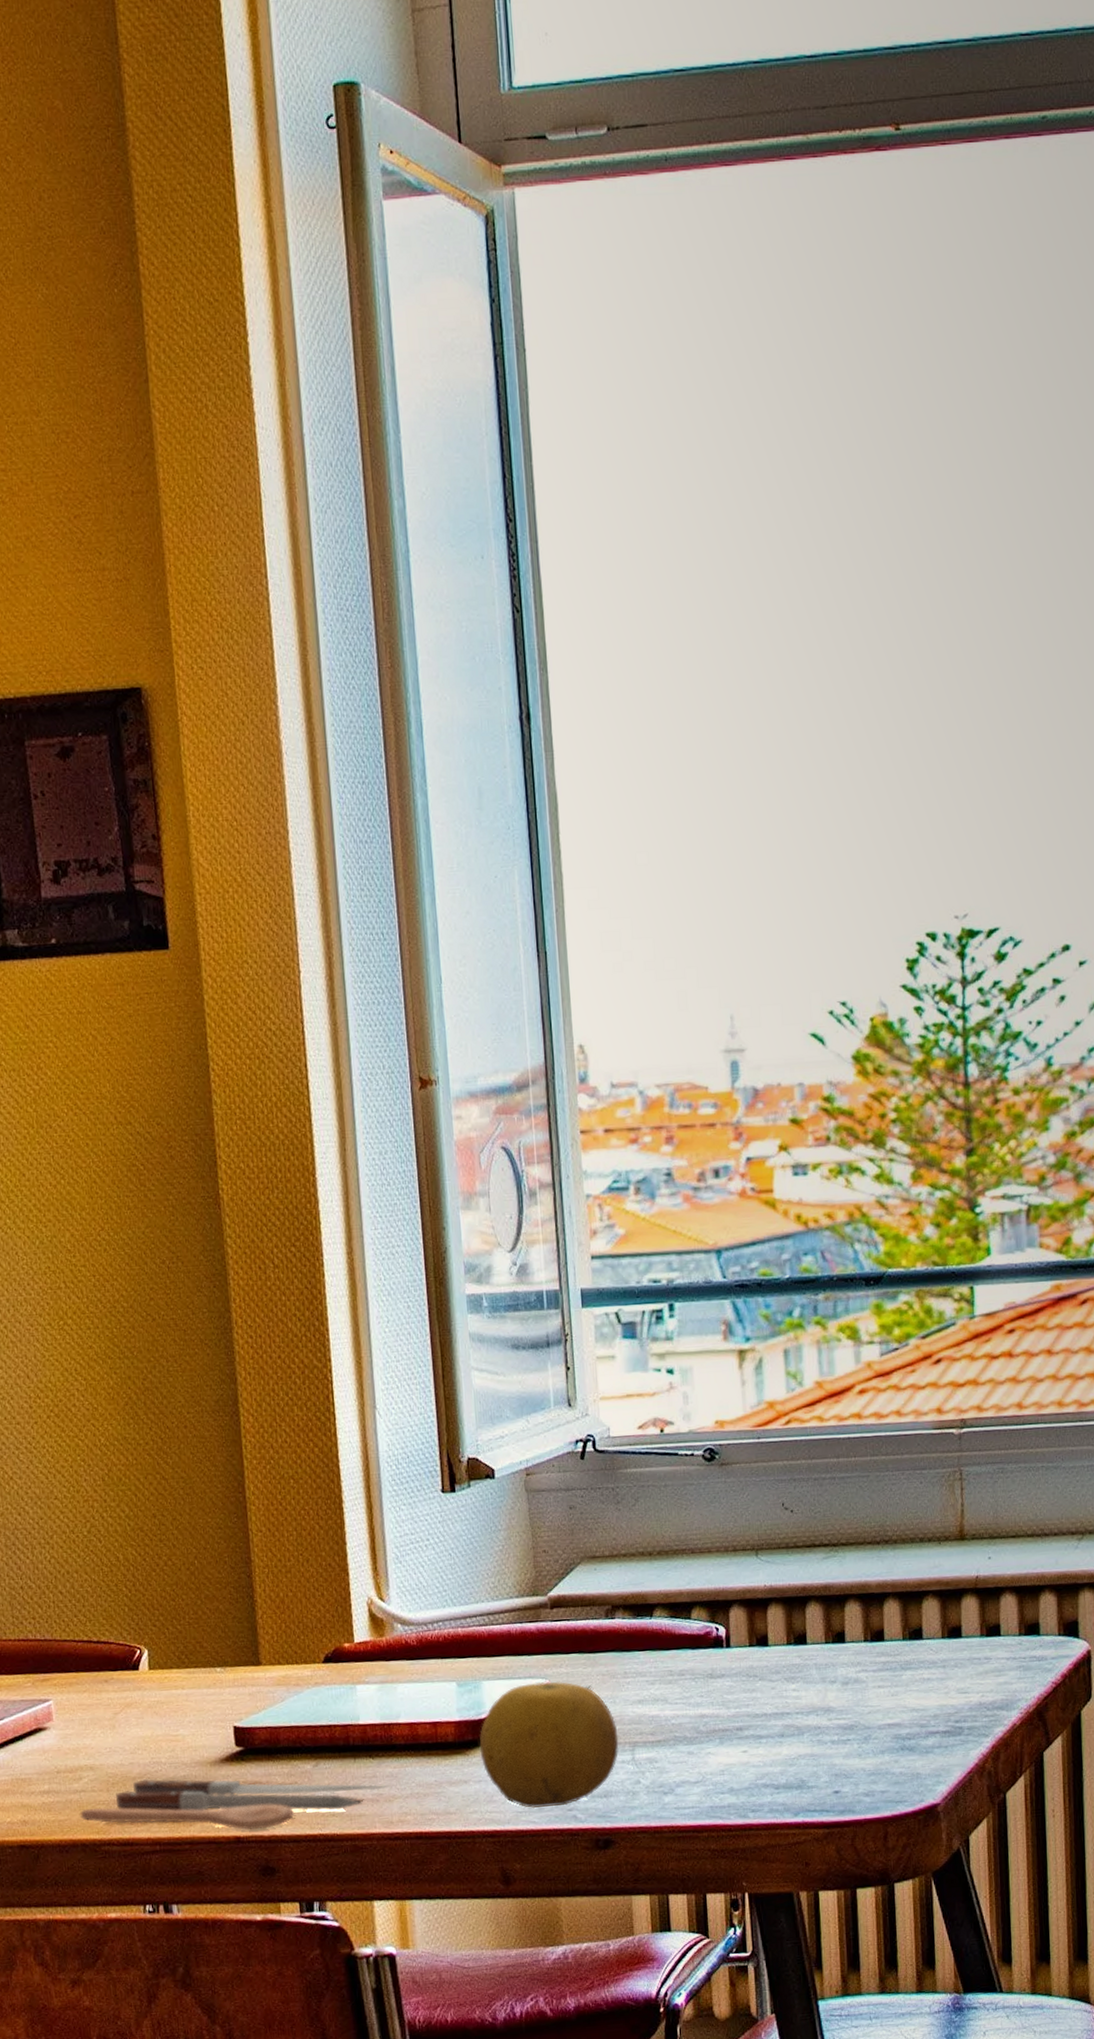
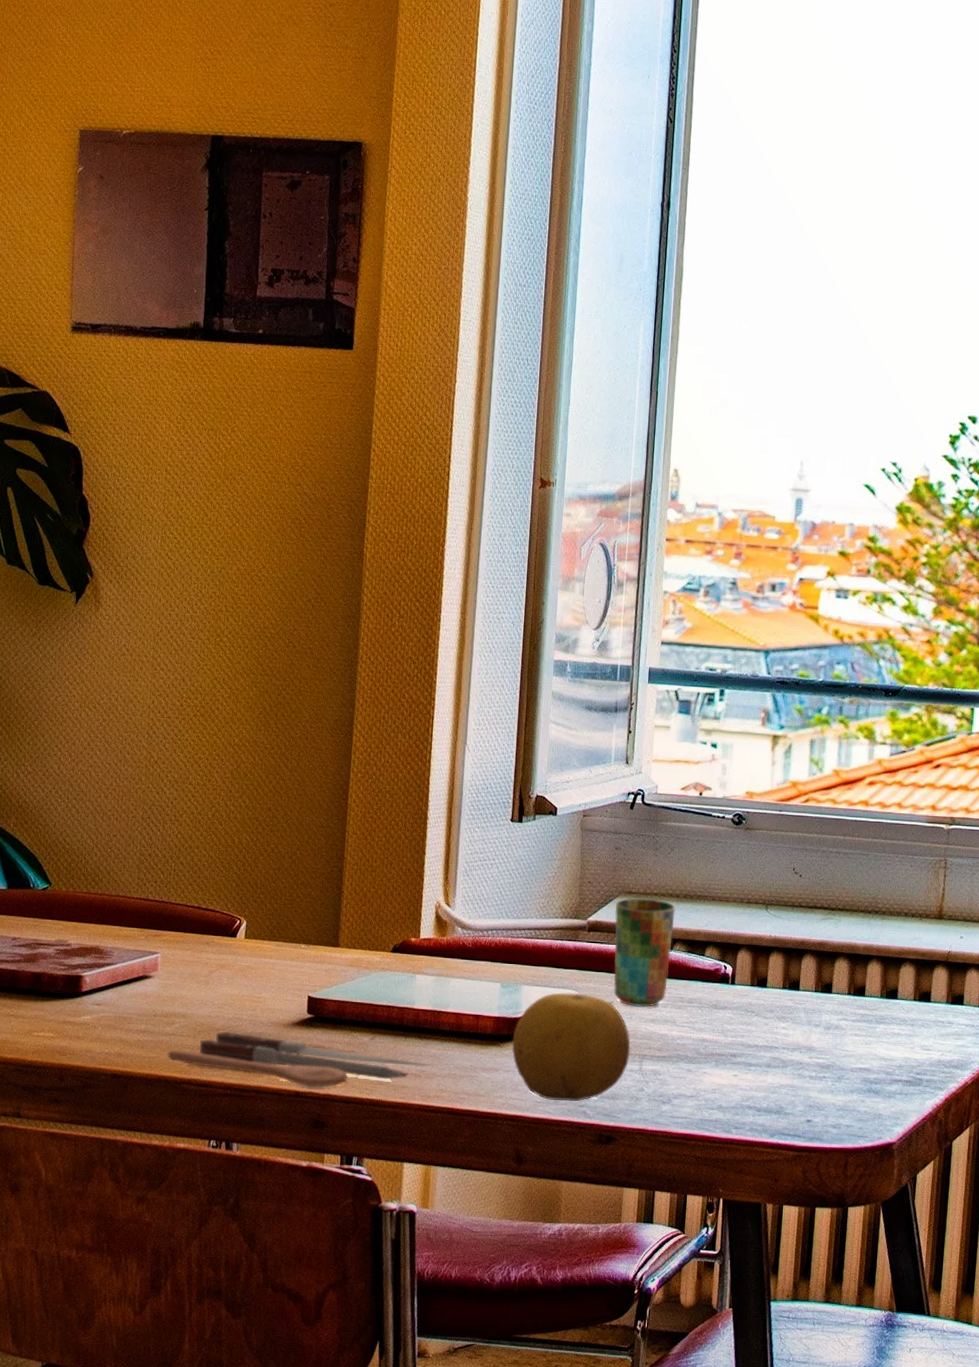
cup: none [578,1560,652,1689] -> present [614,898,676,1008]

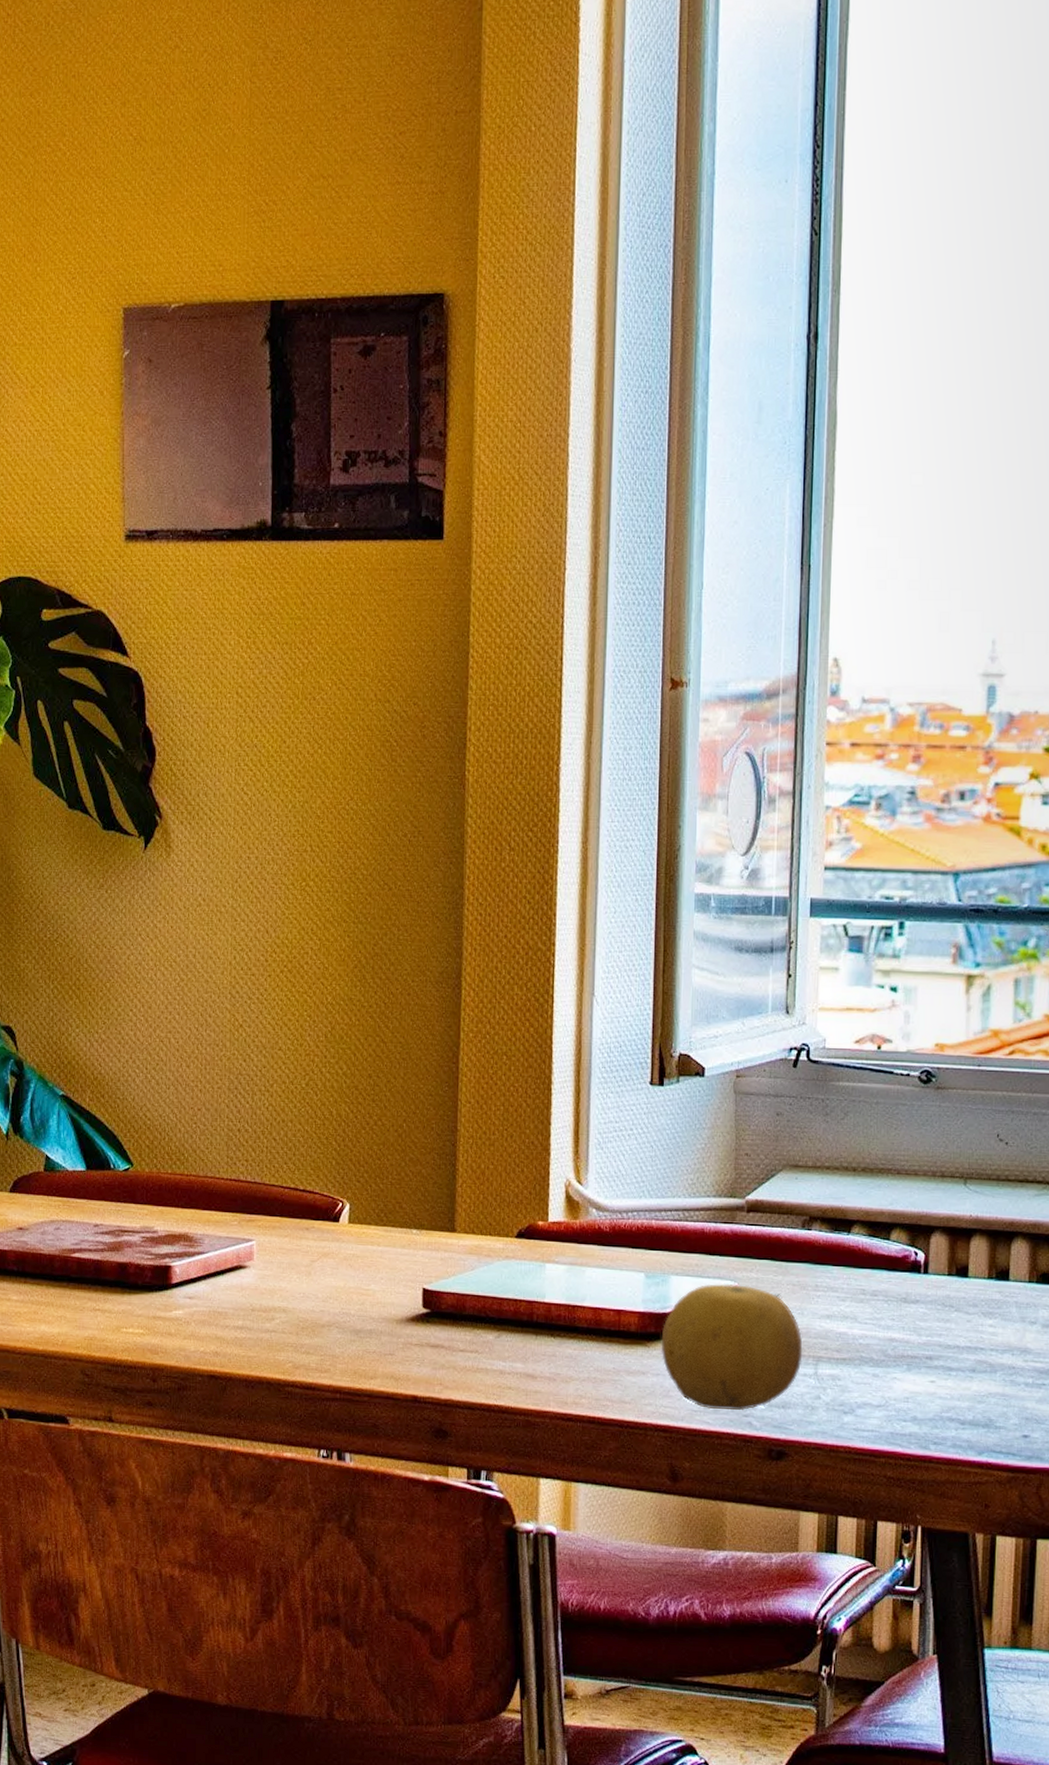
spoon: present [167,1030,433,1088] -> none [269,1327,569,1392]
cup: present [614,898,676,1008] -> none [778,1172,852,1302]

